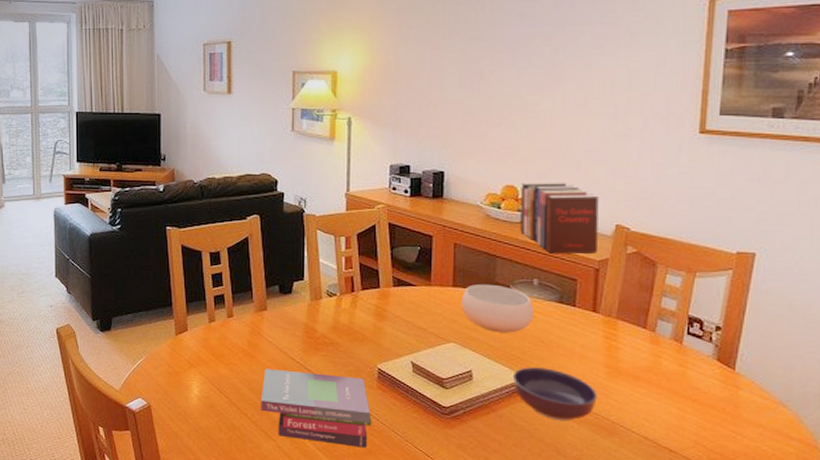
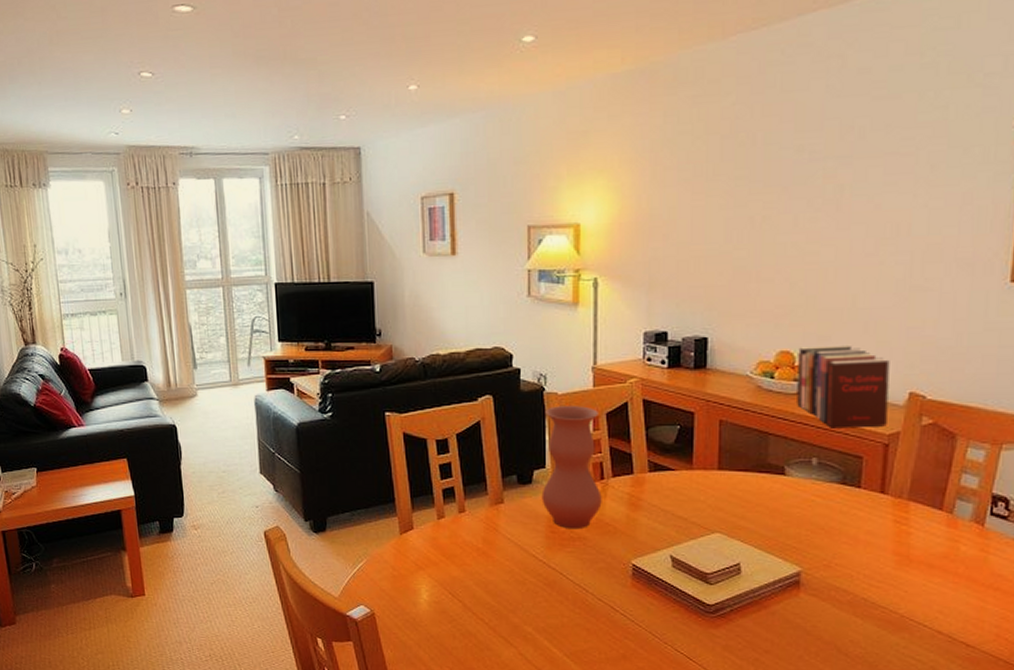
books: present [261,368,372,448] -> none [499,568,626,653]
vase: none [300,226,352,336] -> present [541,406,602,530]
bowl: present [461,284,534,333] -> none [728,465,812,520]
bowl: present [512,367,597,422] -> none [786,557,885,617]

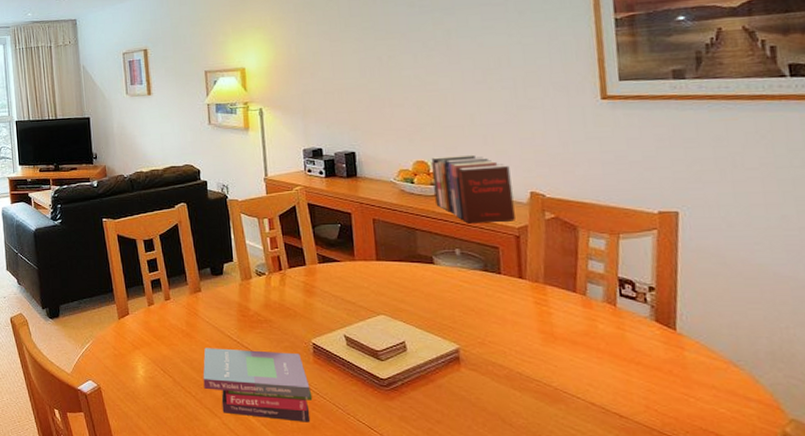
books: none [499,568,626,653] -> present [203,348,313,423]
vase: present [541,406,602,530] -> none [229,210,282,313]

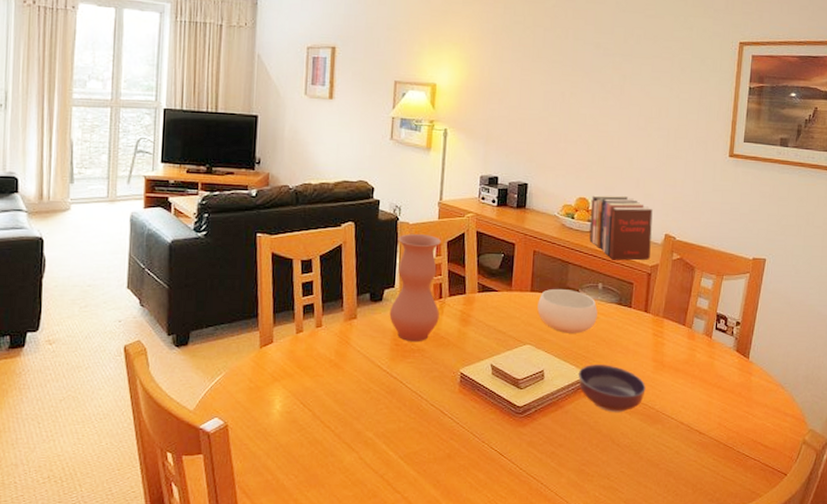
books: present [203,348,313,423] -> none [345,379,453,453]
vase: none [229,210,282,313] -> present [389,234,441,342]
bowl: none [386,256,460,303] -> present [537,288,598,334]
bowl: none [446,336,536,390] -> present [578,364,646,413]

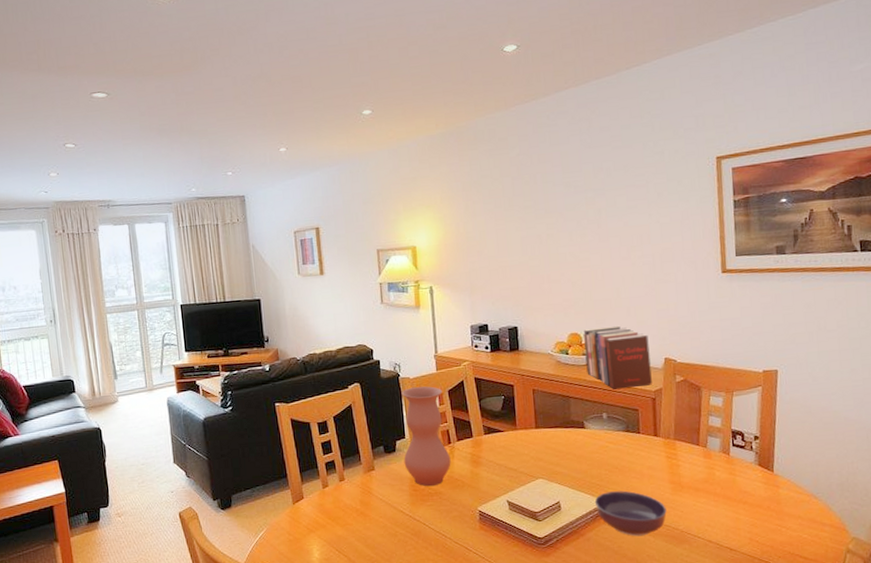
bowl: present [537,288,598,334] -> none [544,422,606,465]

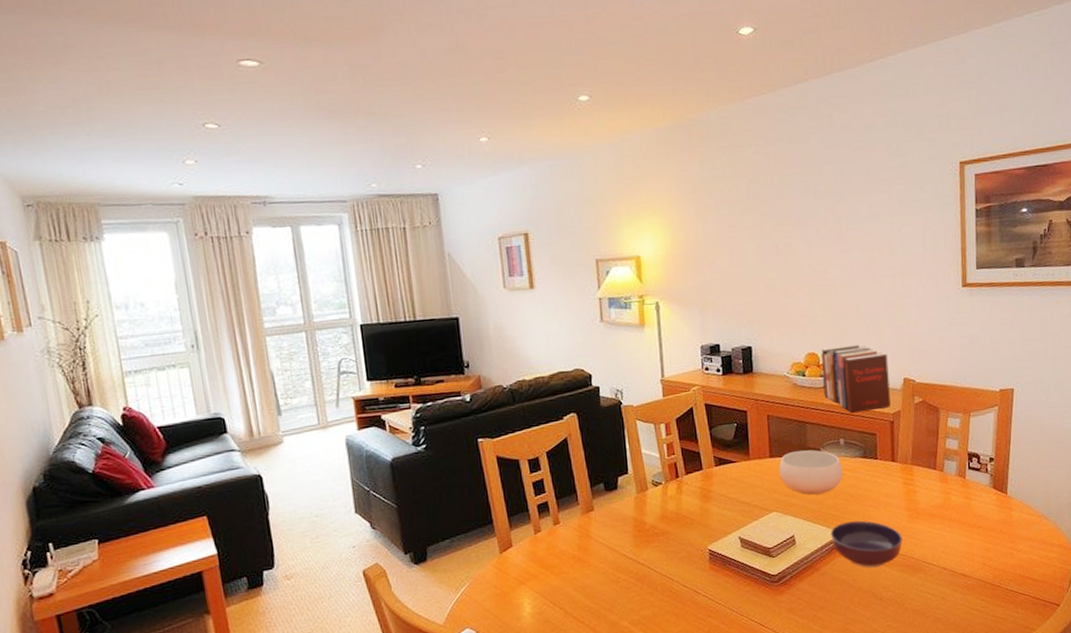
vase: present [401,386,451,487] -> none [624,414,679,526]
bowl: none [544,422,606,465] -> present [779,449,843,495]

